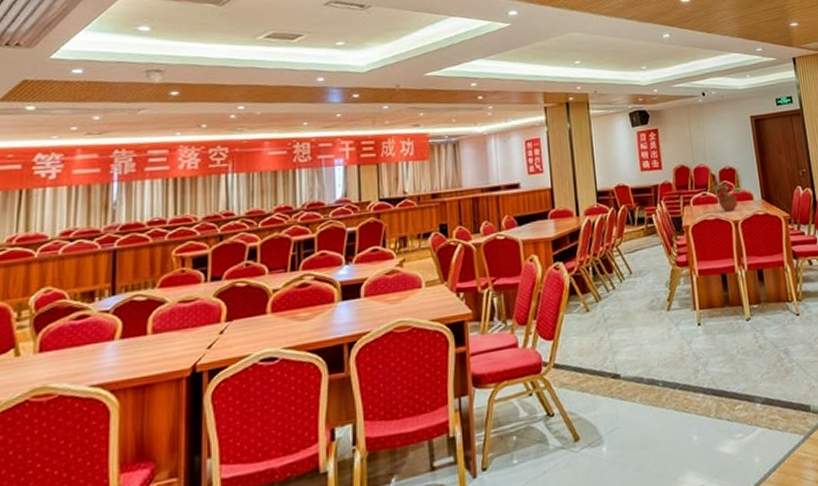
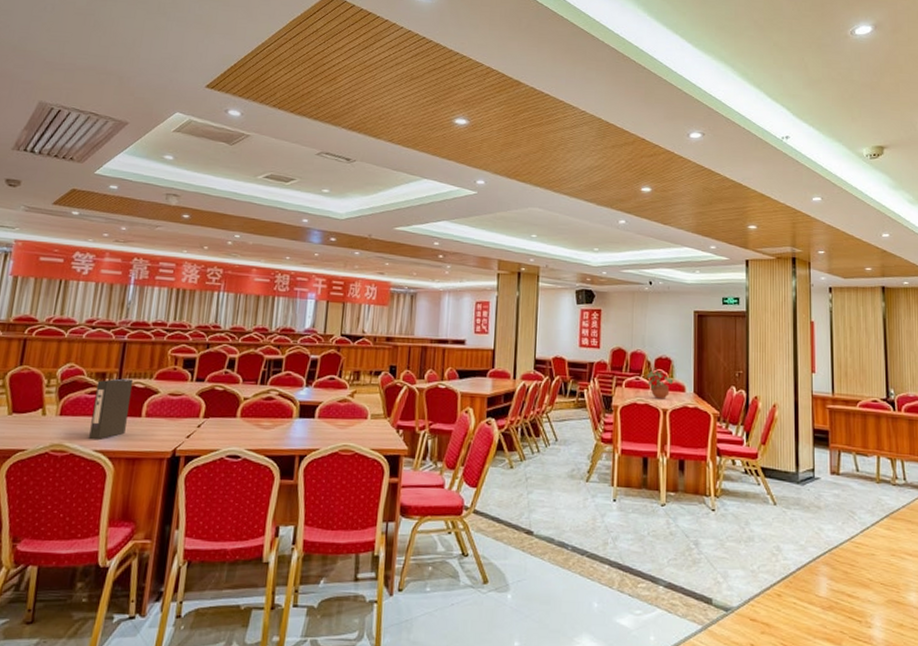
binder: none [81,292,132,375] -> present [89,378,134,441]

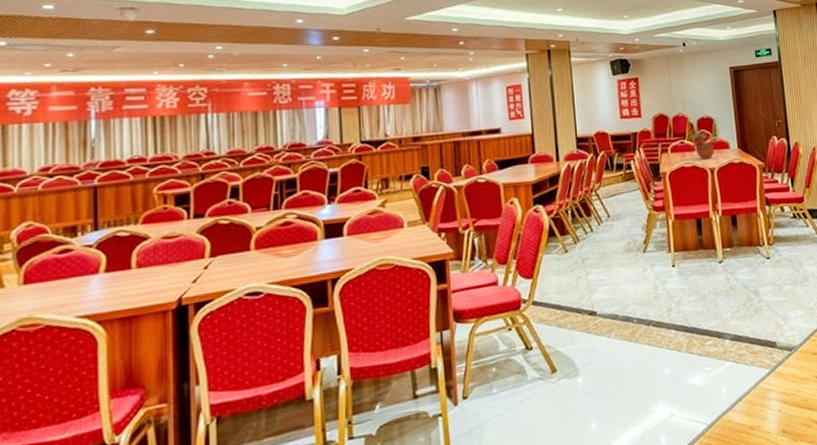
binder: present [89,378,134,441] -> none [67,228,115,306]

